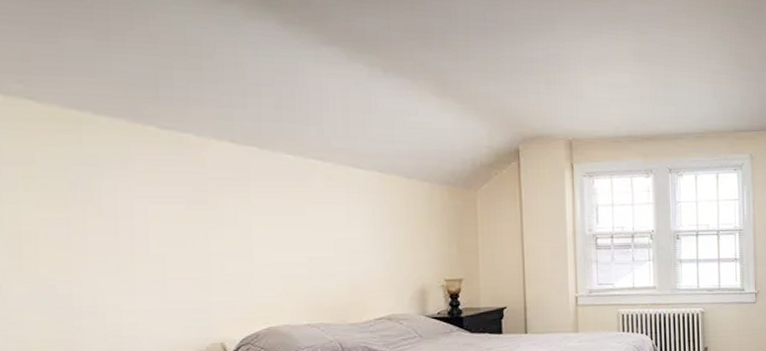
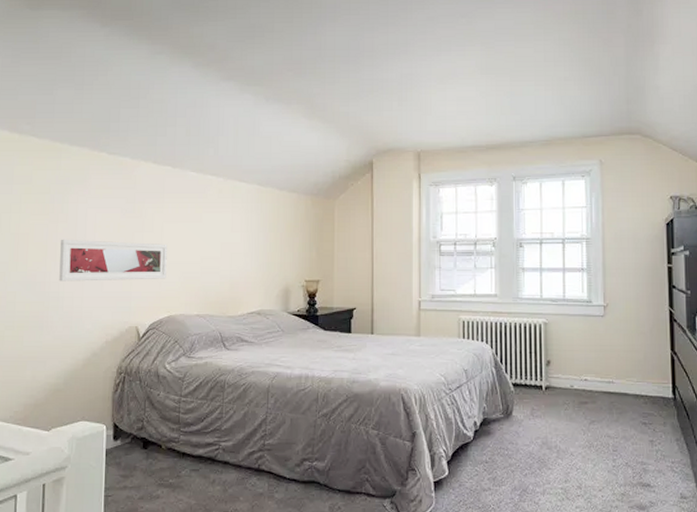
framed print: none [93,238,261,293] -> present [59,239,167,281]

